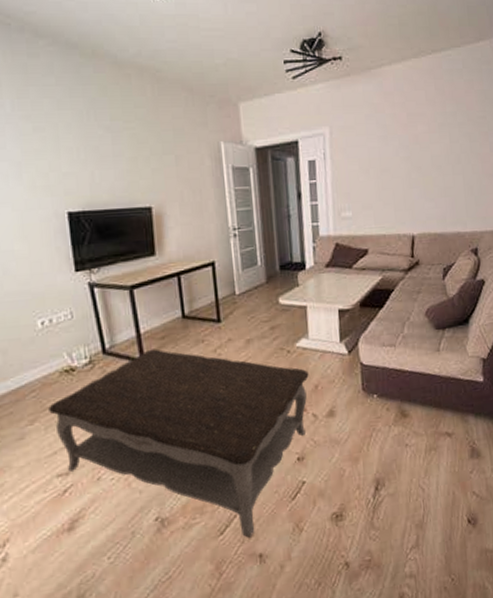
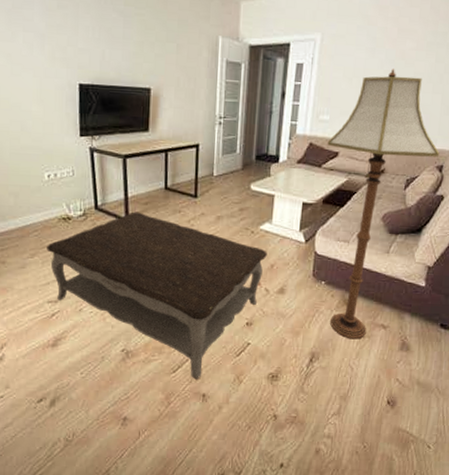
floor lamp: none [354,155,472,456] -> present [327,69,440,340]

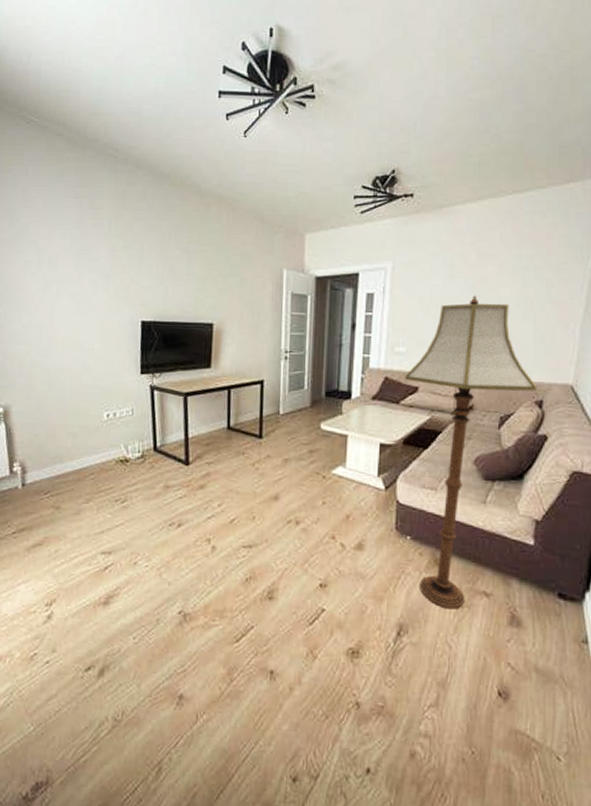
coffee table: present [47,211,267,379] -> none [102,453,342,652]

